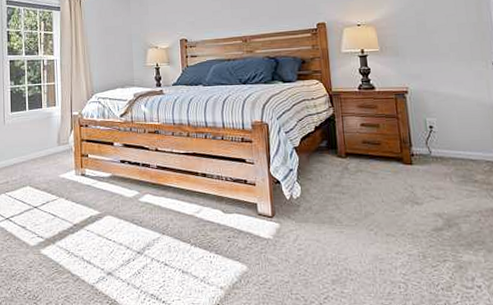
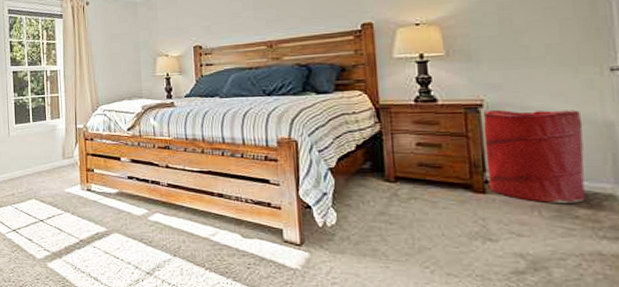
laundry hamper: none [409,95,481,170] -> present [483,109,586,203]

